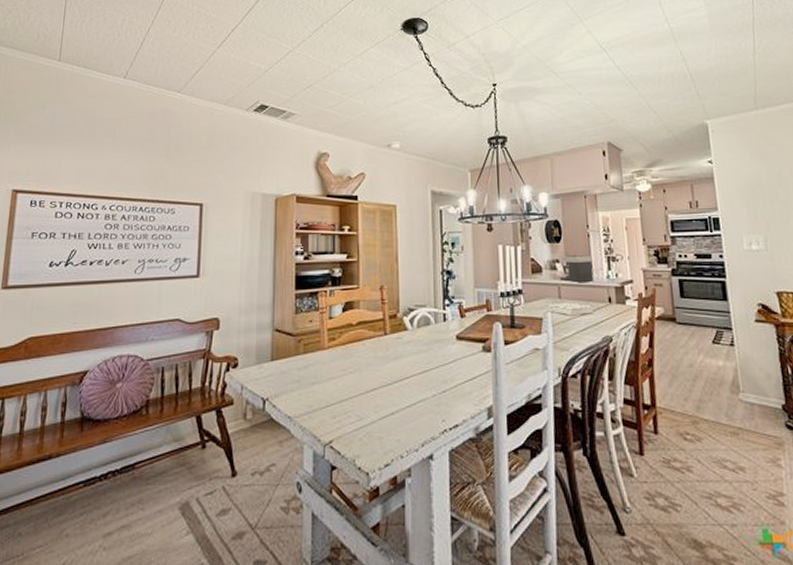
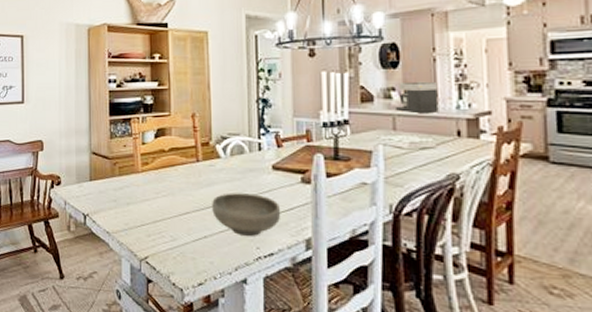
books: present [300,222,339,253] -> none [113,50,150,81]
bowl: none [399,365,465,410] -> present [212,193,281,237]

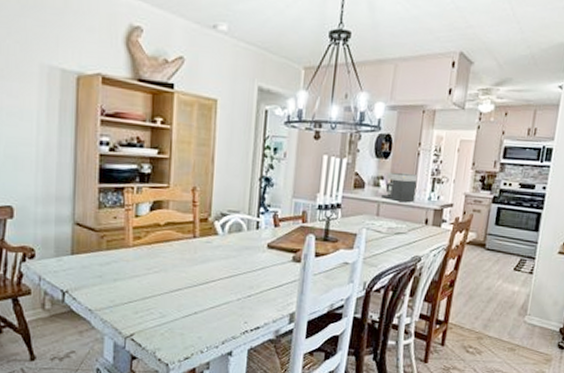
bowl: present [212,193,281,237] -> none [205,270,271,312]

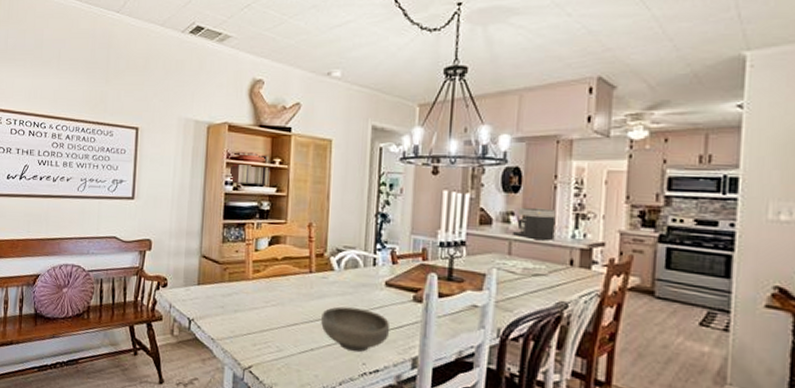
books: none [105,108,150,147] -> present [230,152,270,186]
bowl: none [205,270,271,312] -> present [321,306,390,352]

